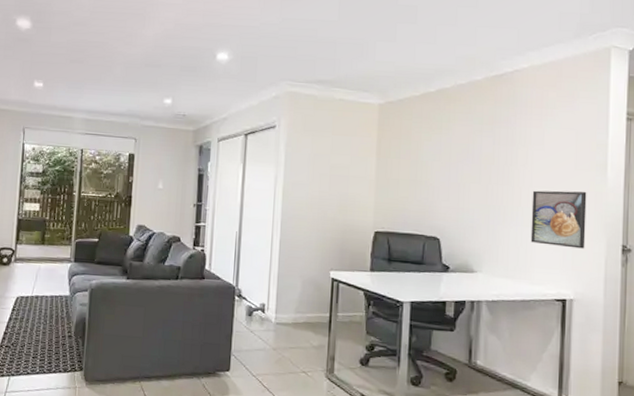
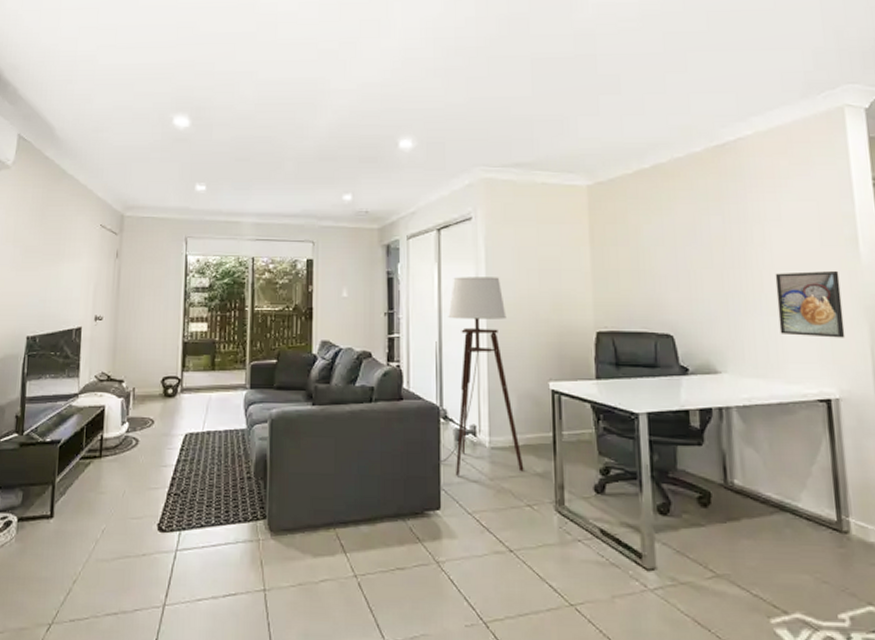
floor lamp: none [231,177,303,345] -> present [438,277,524,476]

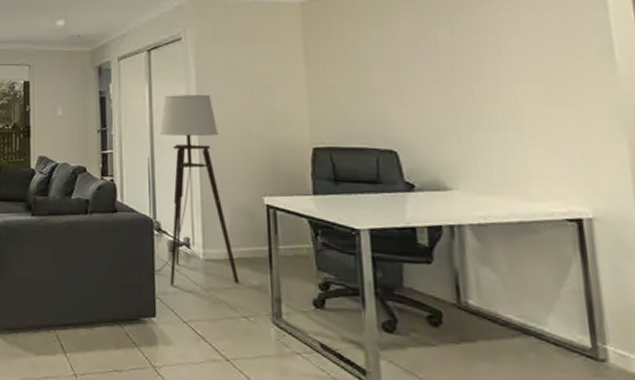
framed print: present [775,270,846,338] -> none [513,82,599,154]

